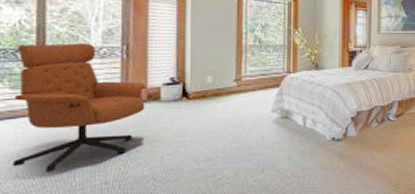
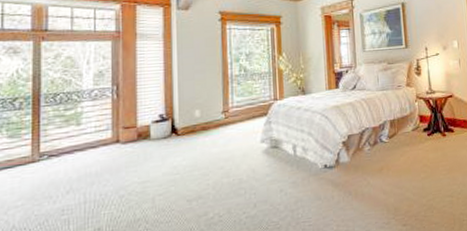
armchair: present [12,43,145,172] -> none [9,86,136,222]

